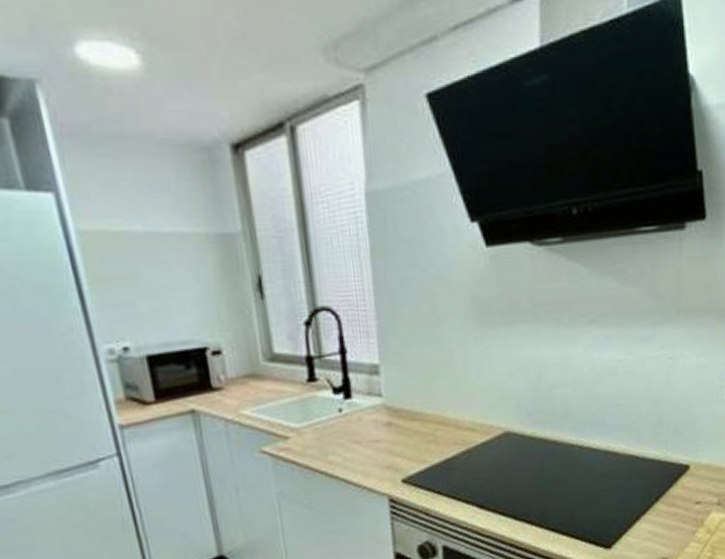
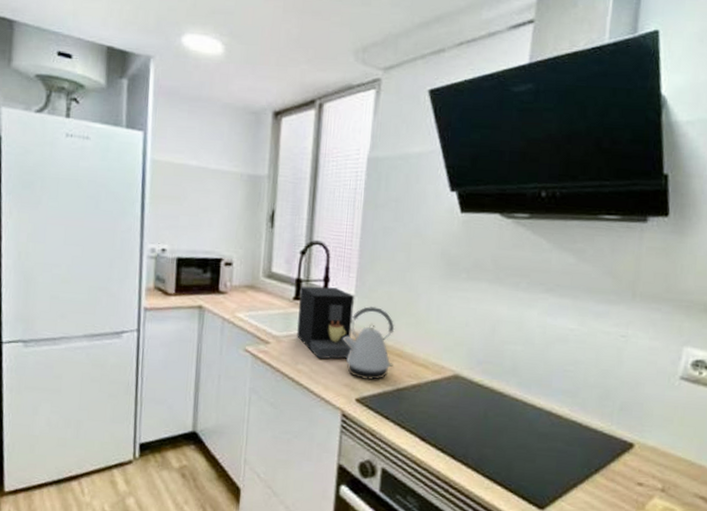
coffee maker: none [313,359,387,445] -> present [297,286,354,359]
kettle: none [374,373,437,458] -> present [342,306,395,381]

